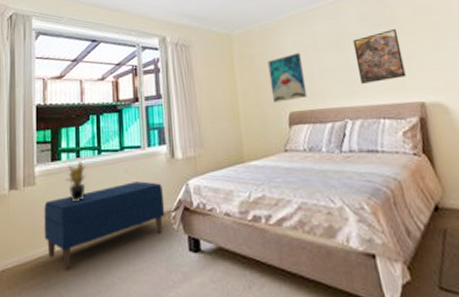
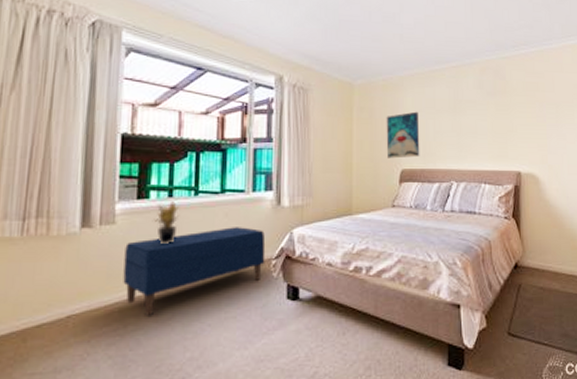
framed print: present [352,29,406,84] -> none [468,101,509,149]

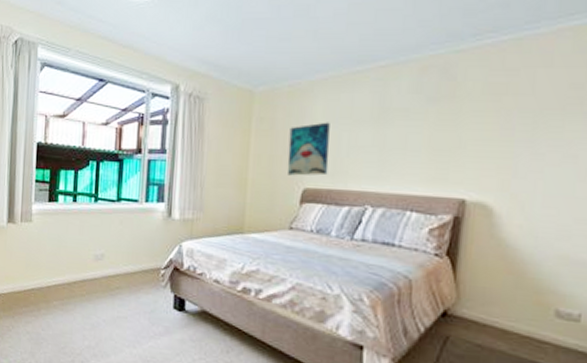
bench: present [123,227,266,316] -> none [37,234,156,304]
potted plant: present [152,201,180,244] -> none [60,206,82,244]

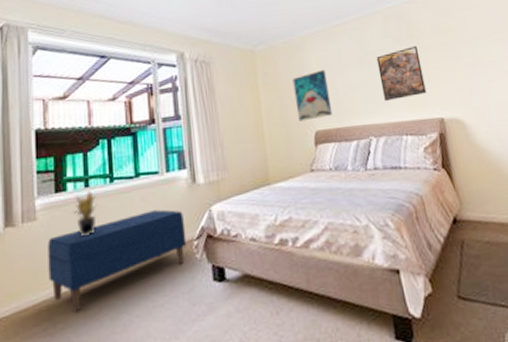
bench: none [37,234,156,304] -> present [48,209,187,313]
potted plant: none [60,206,82,244] -> present [71,191,98,236]
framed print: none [394,108,457,169] -> present [376,46,427,101]

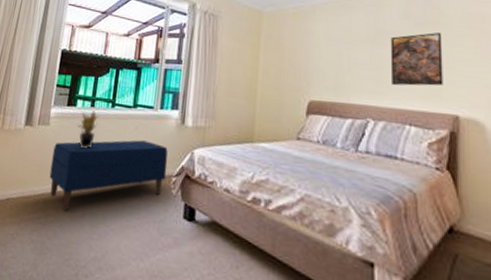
wall art: present [292,69,333,122] -> none [293,40,332,89]

